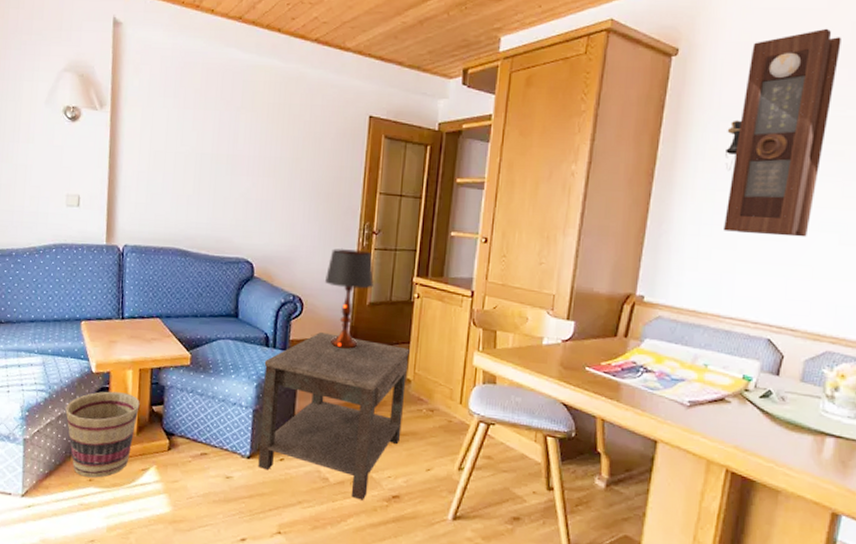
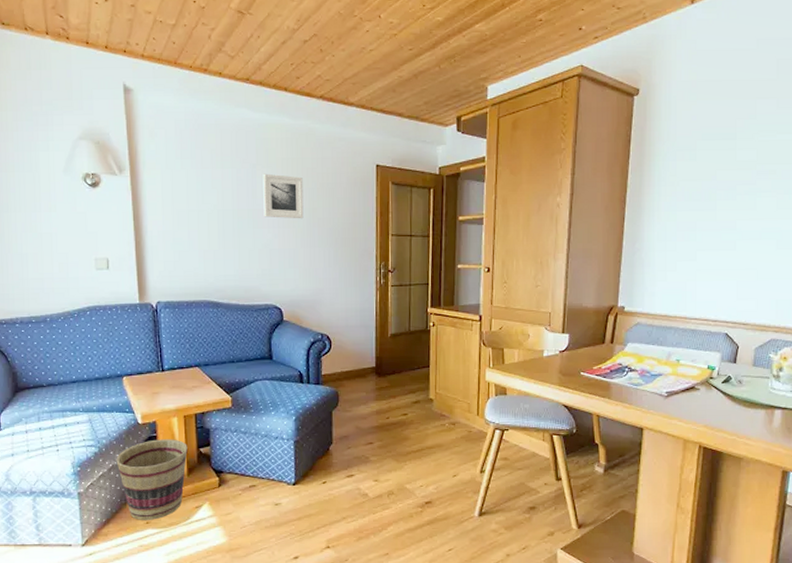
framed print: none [243,117,289,169] -> present [263,173,304,219]
side table: present [258,331,410,500] -> none [300,364,430,509]
table lamp: present [325,248,374,349] -> none [349,287,393,378]
pendulum clock: present [724,28,841,237] -> none [683,65,769,246]

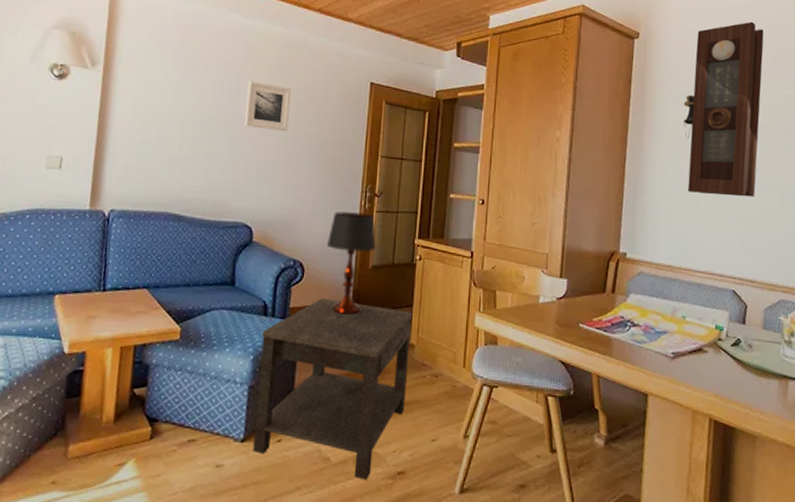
basket: present [116,439,188,520] -> none [28,374,120,479]
side table: none [300,364,430,509] -> present [253,297,413,480]
table lamp: none [349,287,393,378] -> present [327,210,376,315]
pendulum clock: none [683,65,769,246] -> present [683,21,764,198]

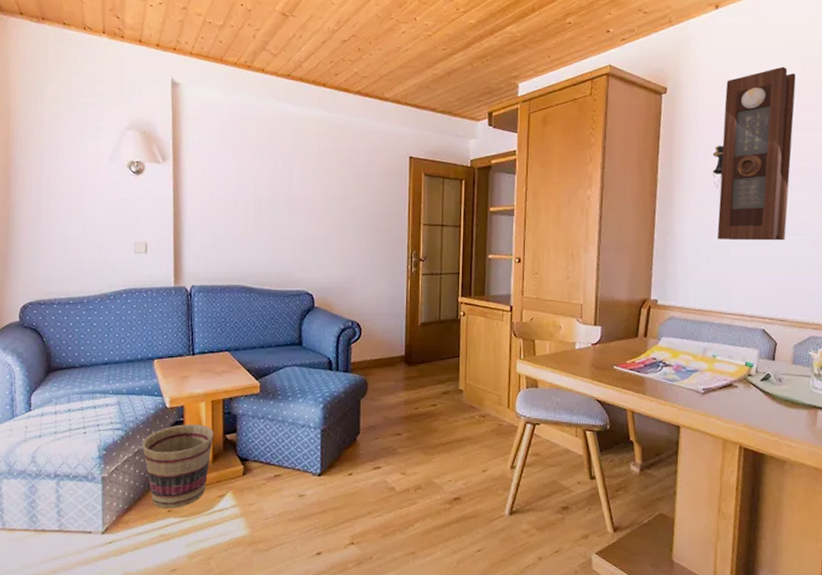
basket: none [28,374,120,479] -> present [142,424,214,508]
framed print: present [244,81,291,132] -> none [299,163,338,208]
side table: present [253,297,413,480] -> none [329,352,460,505]
table lamp: present [327,210,376,315] -> none [380,275,423,366]

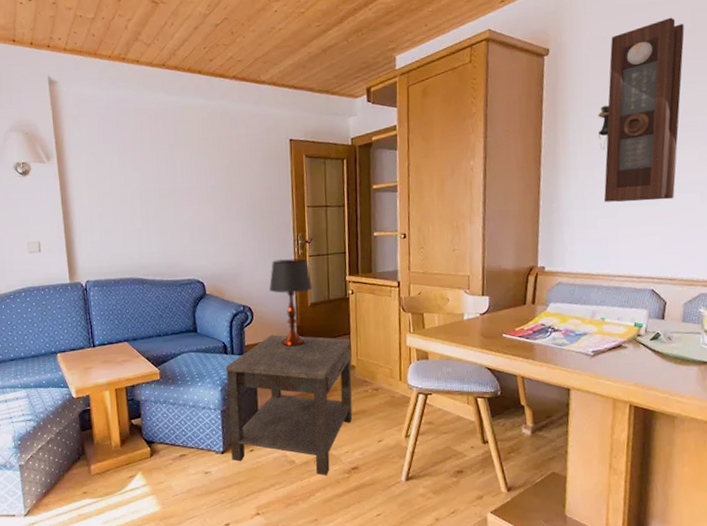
basket: present [142,424,214,508] -> none [53,411,120,491]
side table: none [329,352,460,505] -> present [225,334,353,475]
table lamp: none [380,275,423,366] -> present [269,258,312,347]

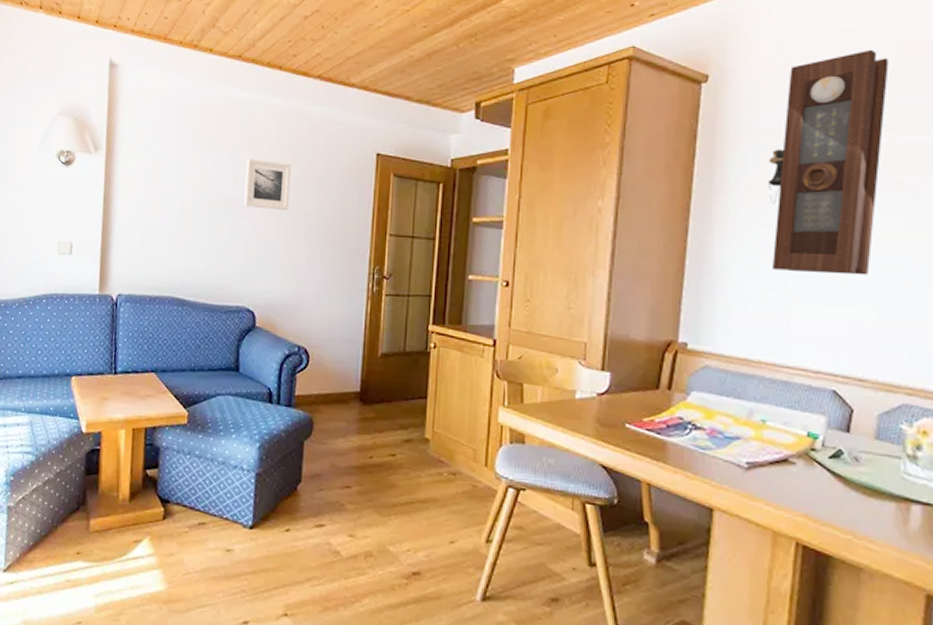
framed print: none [181,153,222,196] -> present [244,158,291,211]
side table: present [225,334,353,475] -> none [262,386,427,577]
table lamp: present [269,258,312,347] -> none [333,294,386,405]

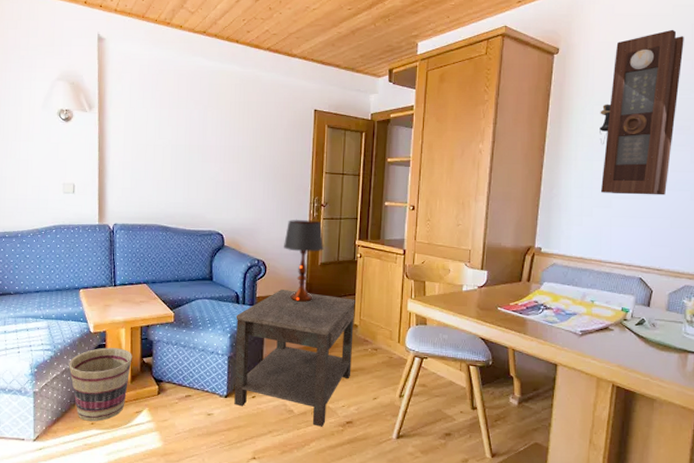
basket: none [53,453,133,551] -> present [69,347,132,421]
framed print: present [244,158,291,211] -> none [212,114,248,156]
side table: none [262,386,427,577] -> present [234,289,355,427]
table lamp: none [333,294,386,405] -> present [284,219,324,302]

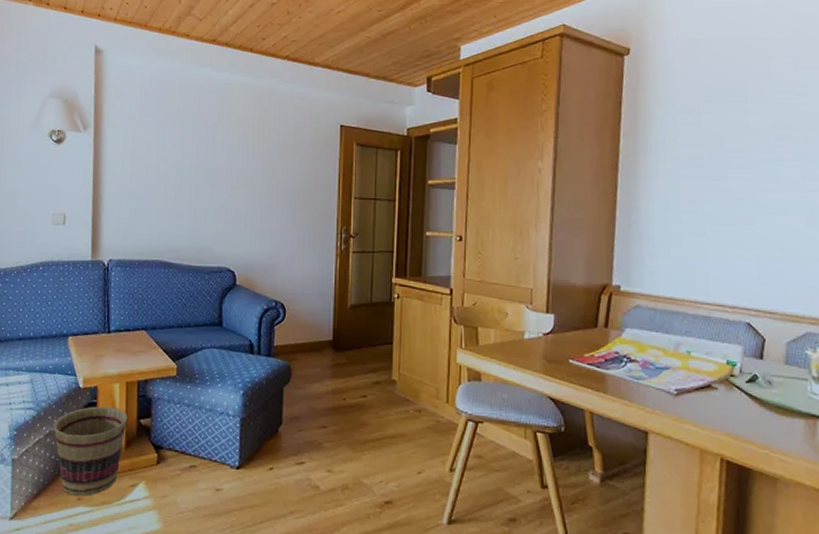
side table: present [234,289,355,427] -> none [248,336,393,508]
table lamp: present [284,219,324,302] -> none [306,252,354,352]
pendulum clock: present [599,29,684,195] -> none [684,23,784,221]

